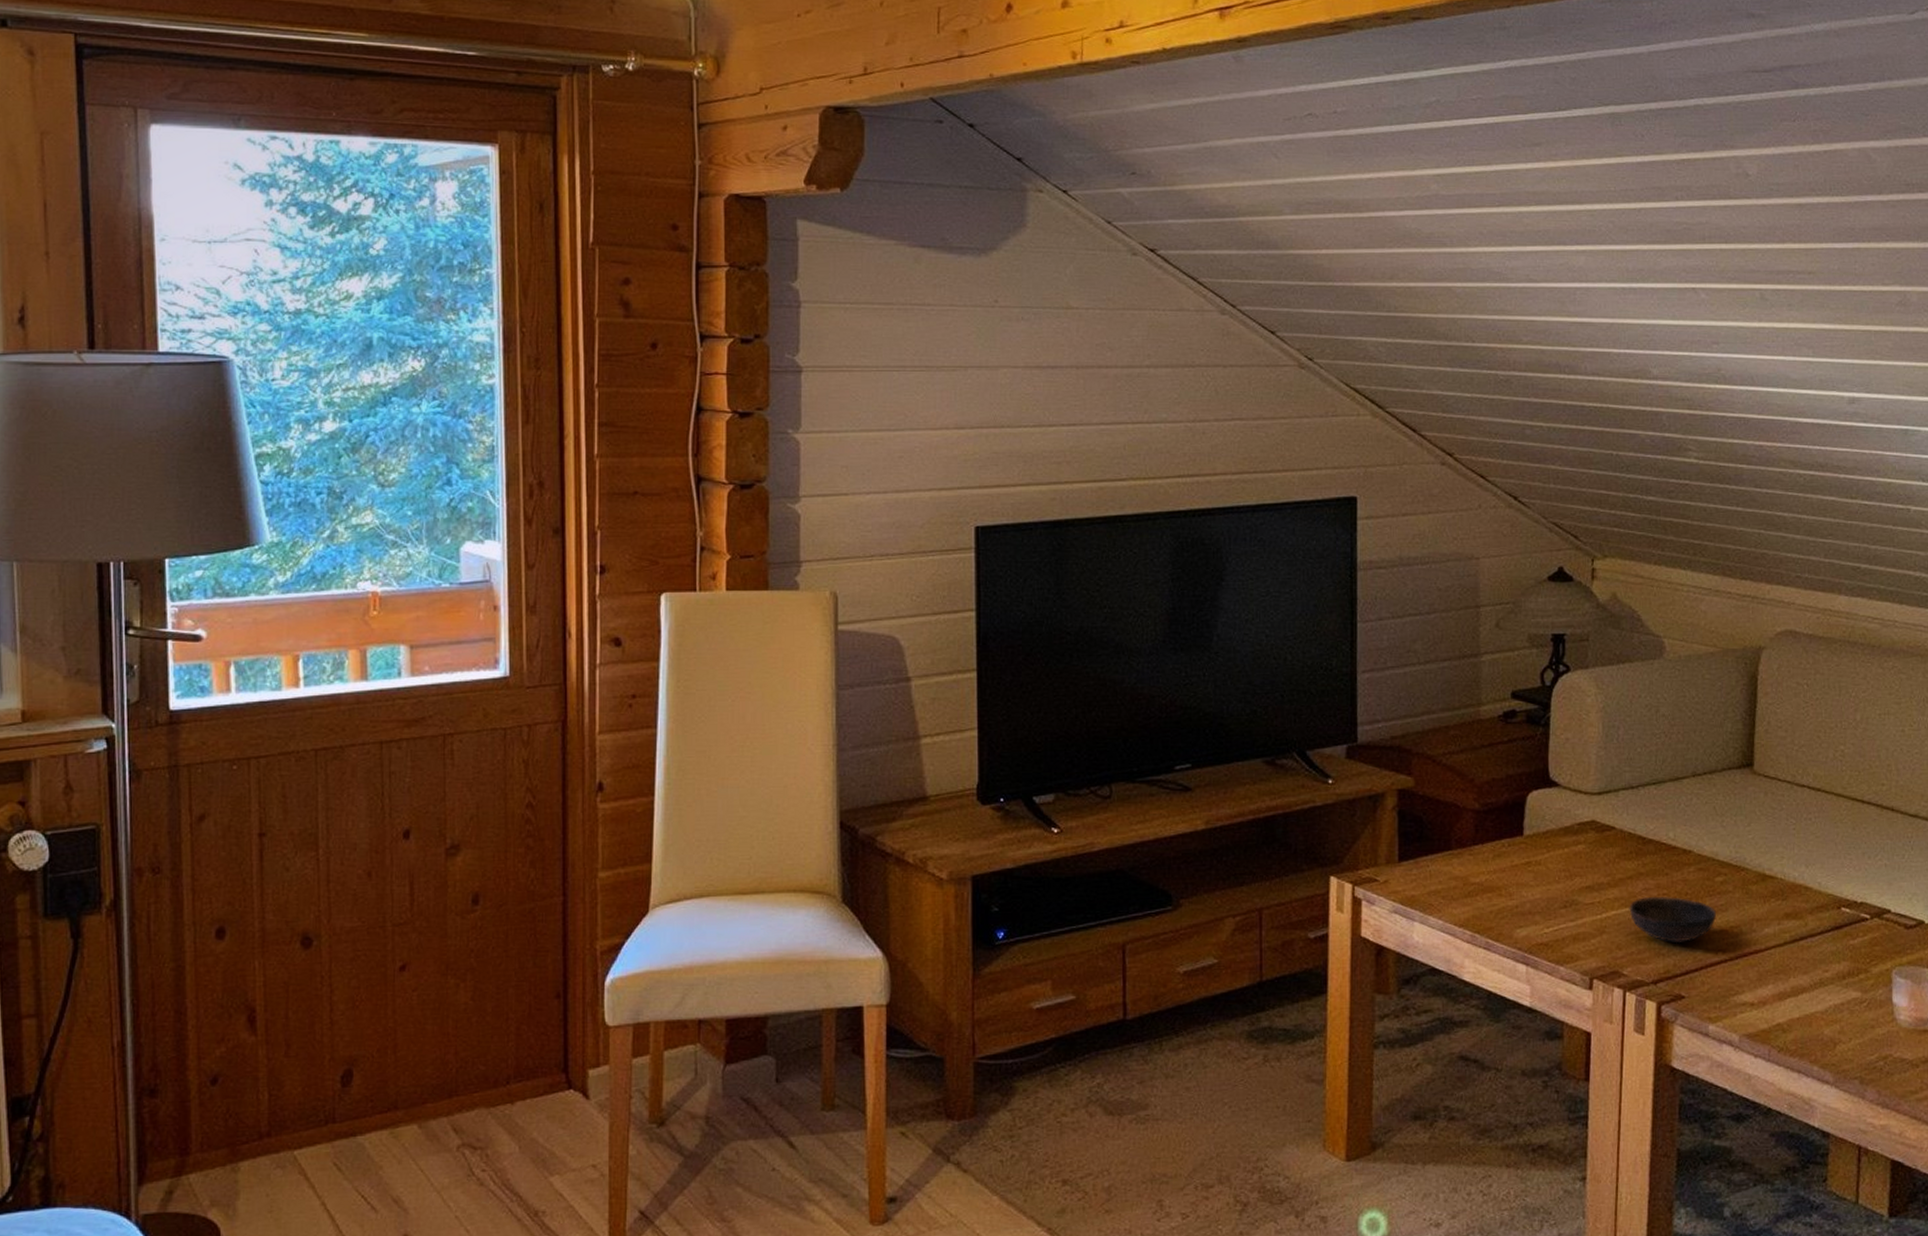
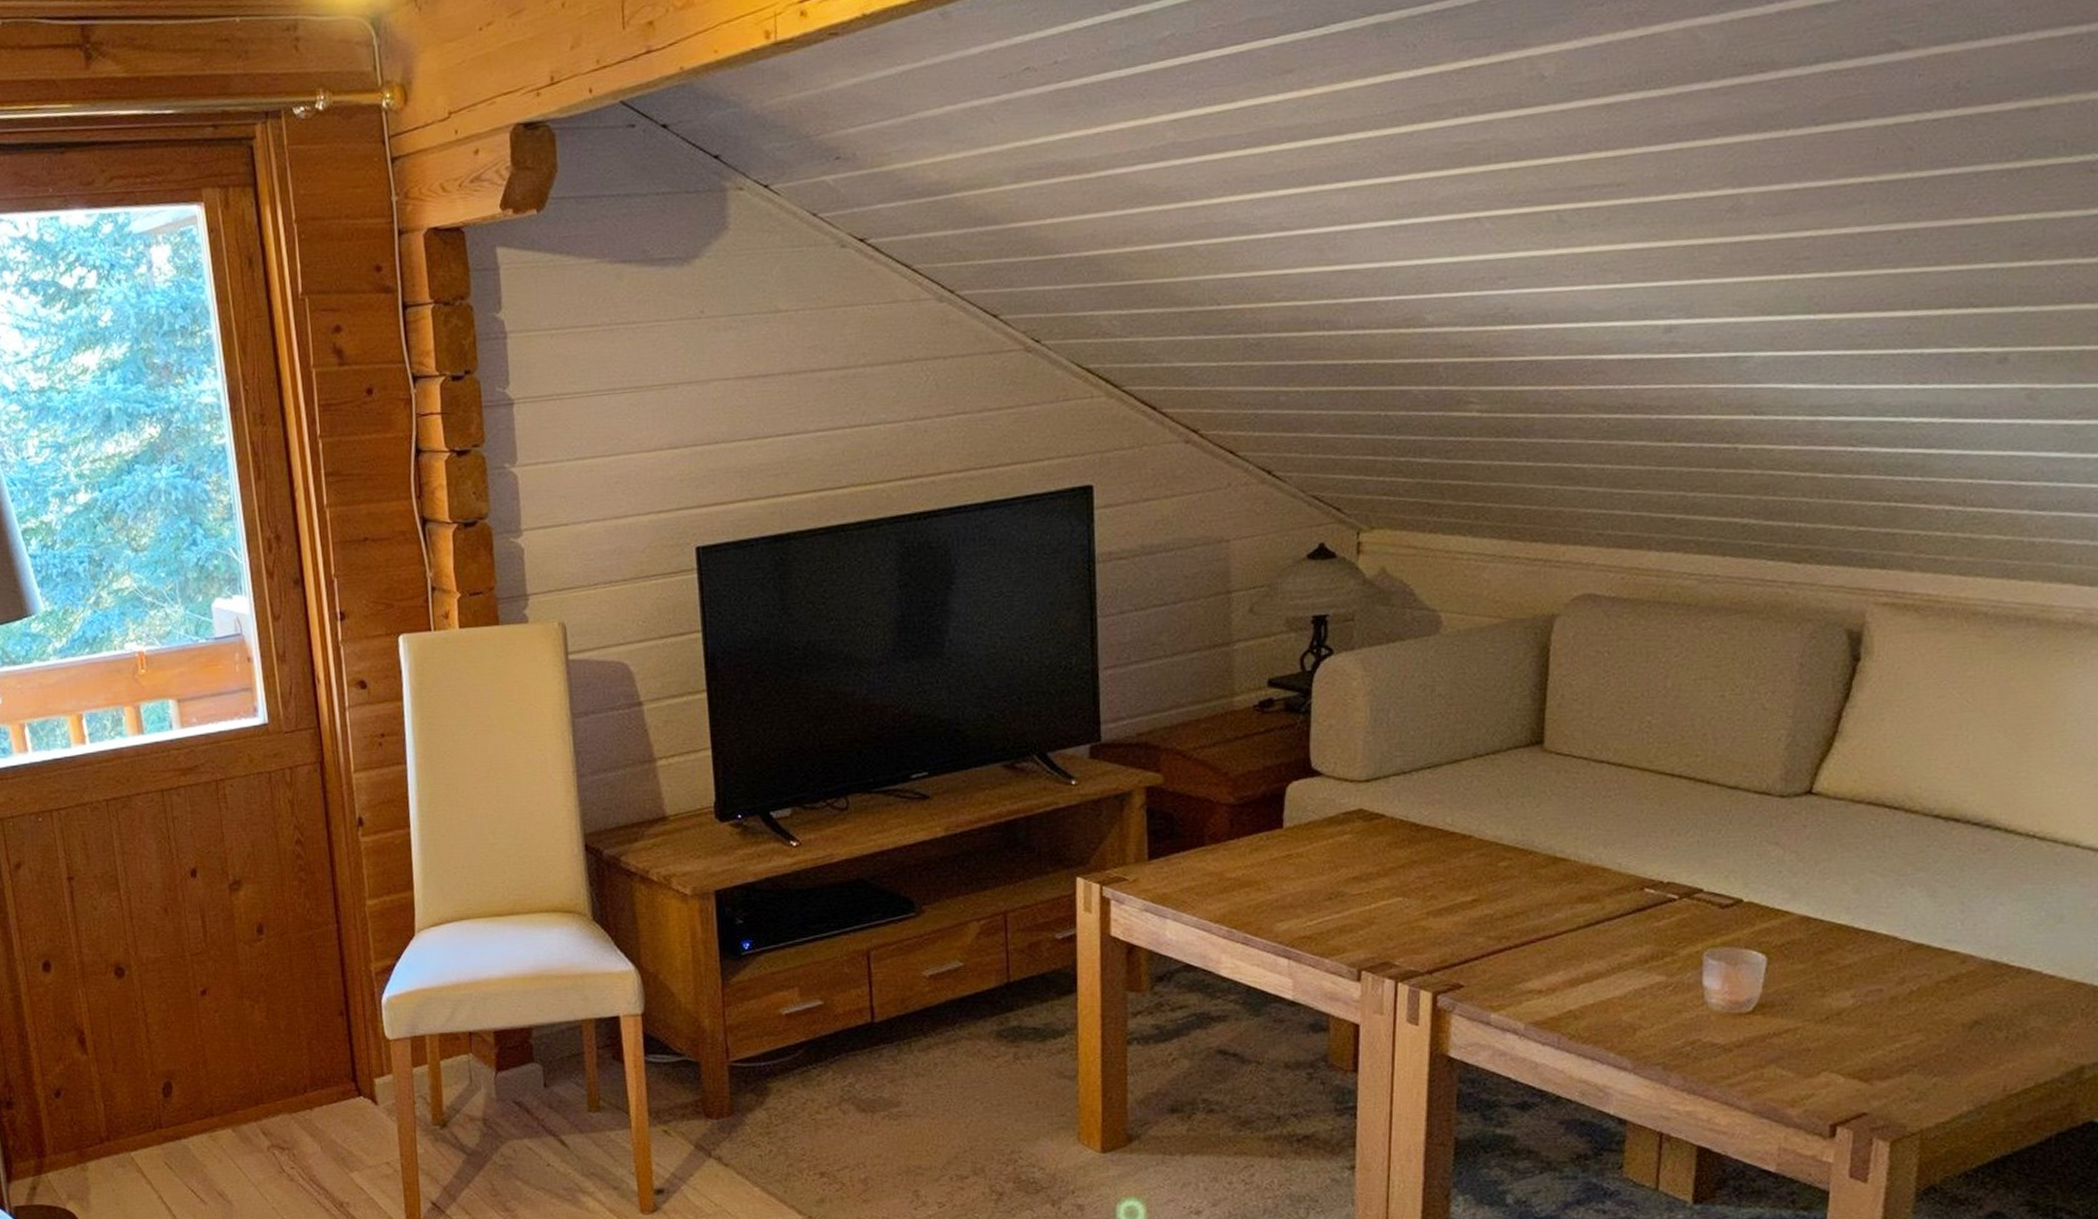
bowl: present [1629,896,1717,944] -> none [1401,884,1501,932]

